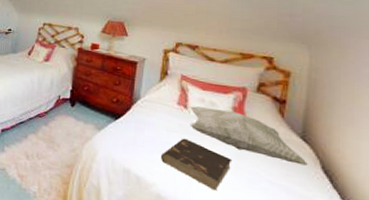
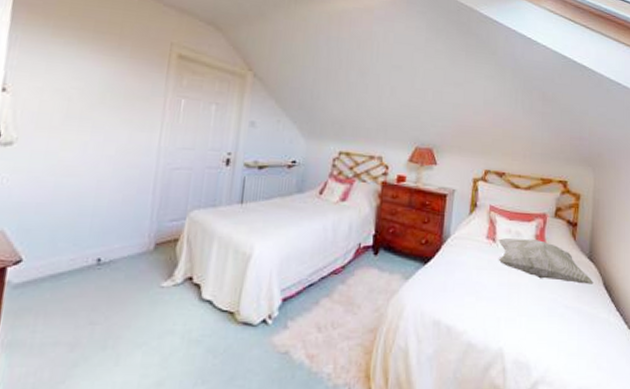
book: present [161,138,233,191] -> none [471,275,535,326]

